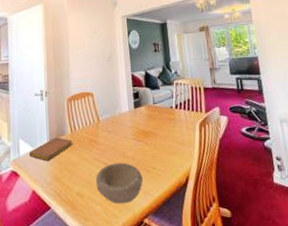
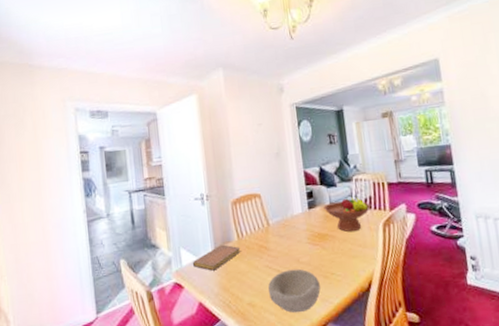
fruit bowl: none [148,97,189,131] -> present [323,194,371,232]

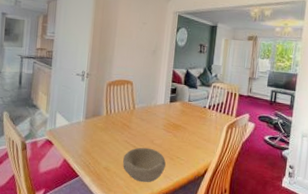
notebook: present [192,244,241,271] -> none [64,116,107,136]
fruit bowl: present [323,194,371,232] -> none [182,98,222,128]

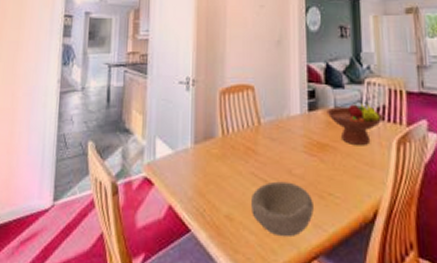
fruit bowl: none [182,98,222,128] -> present [326,101,384,146]

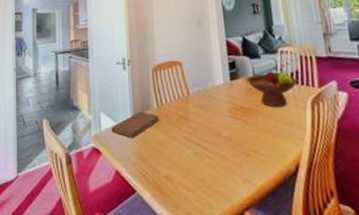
notebook: none [167,140,224,170] -> present [111,111,160,138]
bowl: present [252,181,314,238] -> none [187,143,242,192]

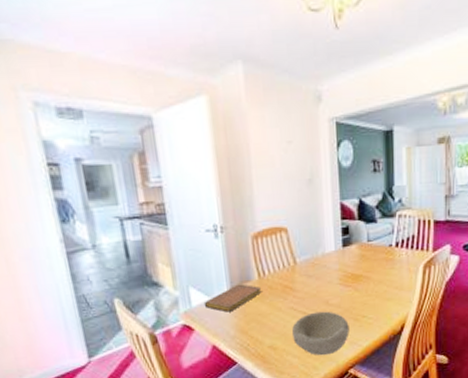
bowl: none [187,143,242,192] -> present [292,311,349,356]
fruit bowl: present [246,68,298,108] -> none [360,232,413,274]

